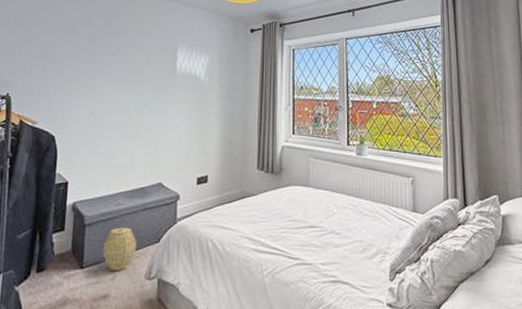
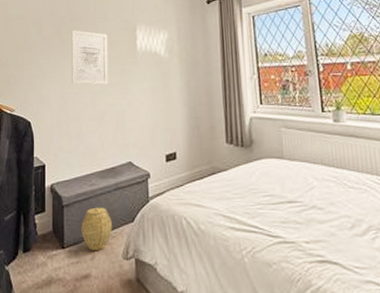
wall art: none [104,44,147,104] -> present [71,30,109,85]

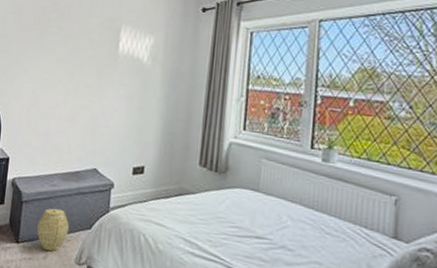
wall art: present [71,30,109,85] -> none [46,23,90,86]

